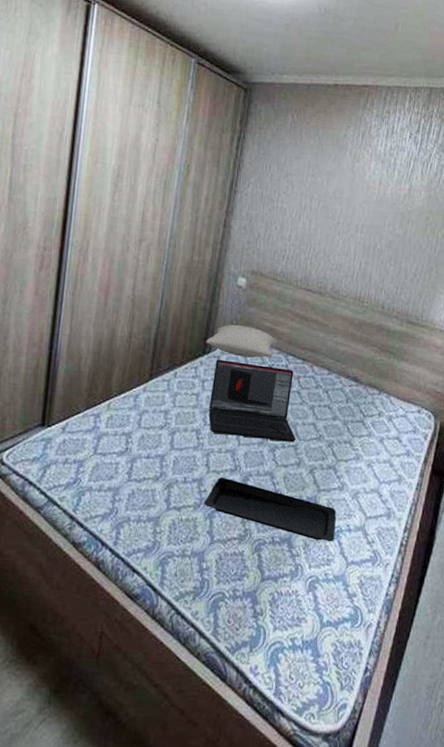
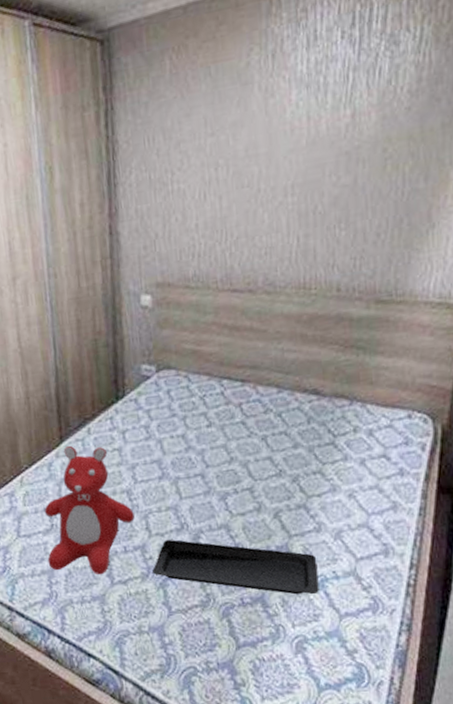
teddy bear: none [115,383,199,499] -> present [44,445,135,575]
pillow: present [206,325,278,358] -> none [117,354,206,394]
laptop: present [209,359,296,443] -> none [133,396,250,491]

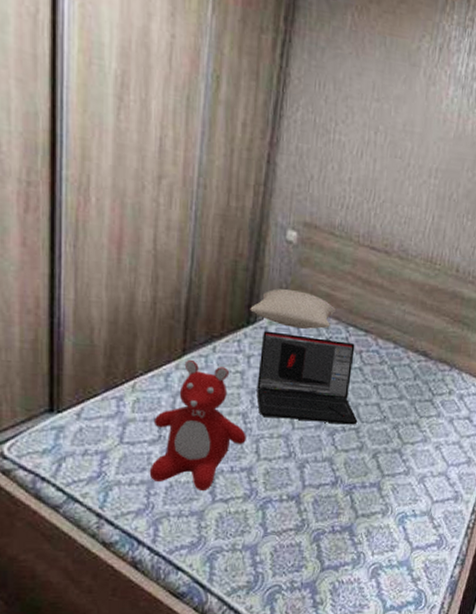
pillow: none [117,354,206,394] -> present [250,289,337,329]
laptop: none [133,396,250,491] -> present [257,331,358,425]
serving tray: present [152,539,319,595] -> none [255,466,402,529]

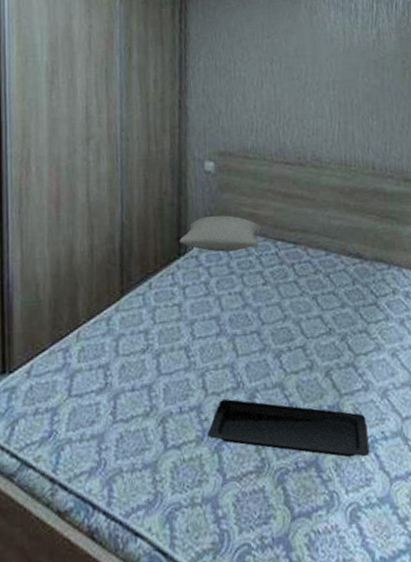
teddy bear: present [149,359,246,492] -> none [98,299,191,439]
serving tray: none [255,466,402,529] -> present [208,399,369,458]
laptop: present [257,331,358,425] -> none [194,257,303,347]

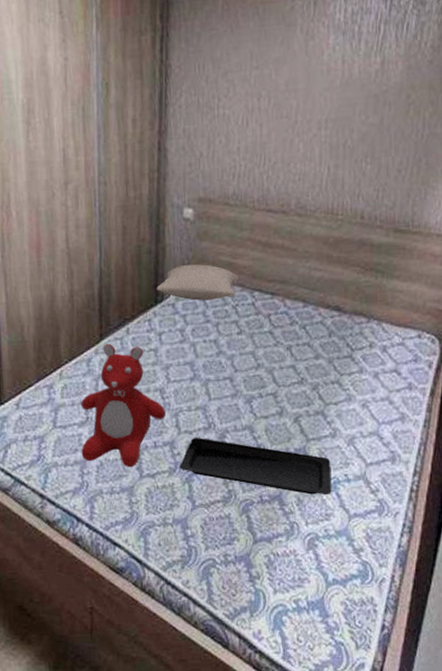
teddy bear: none [98,299,191,439] -> present [80,343,166,468]

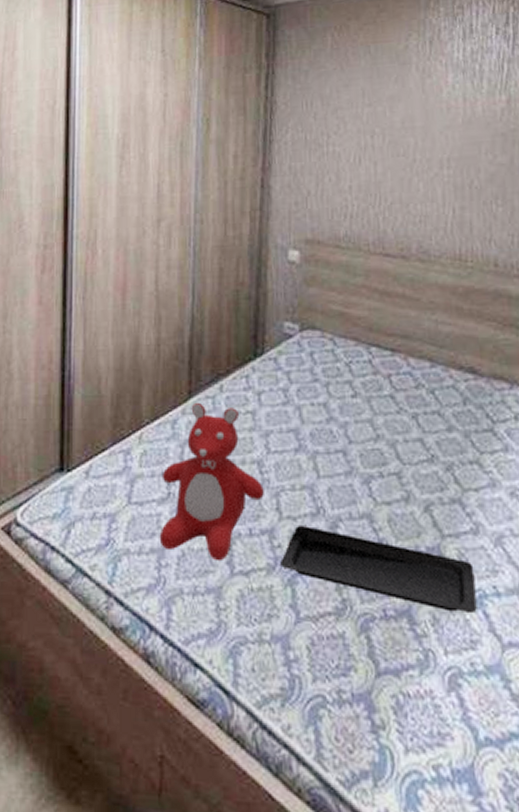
pillow: present [156,264,240,301] -> none [256,313,354,355]

